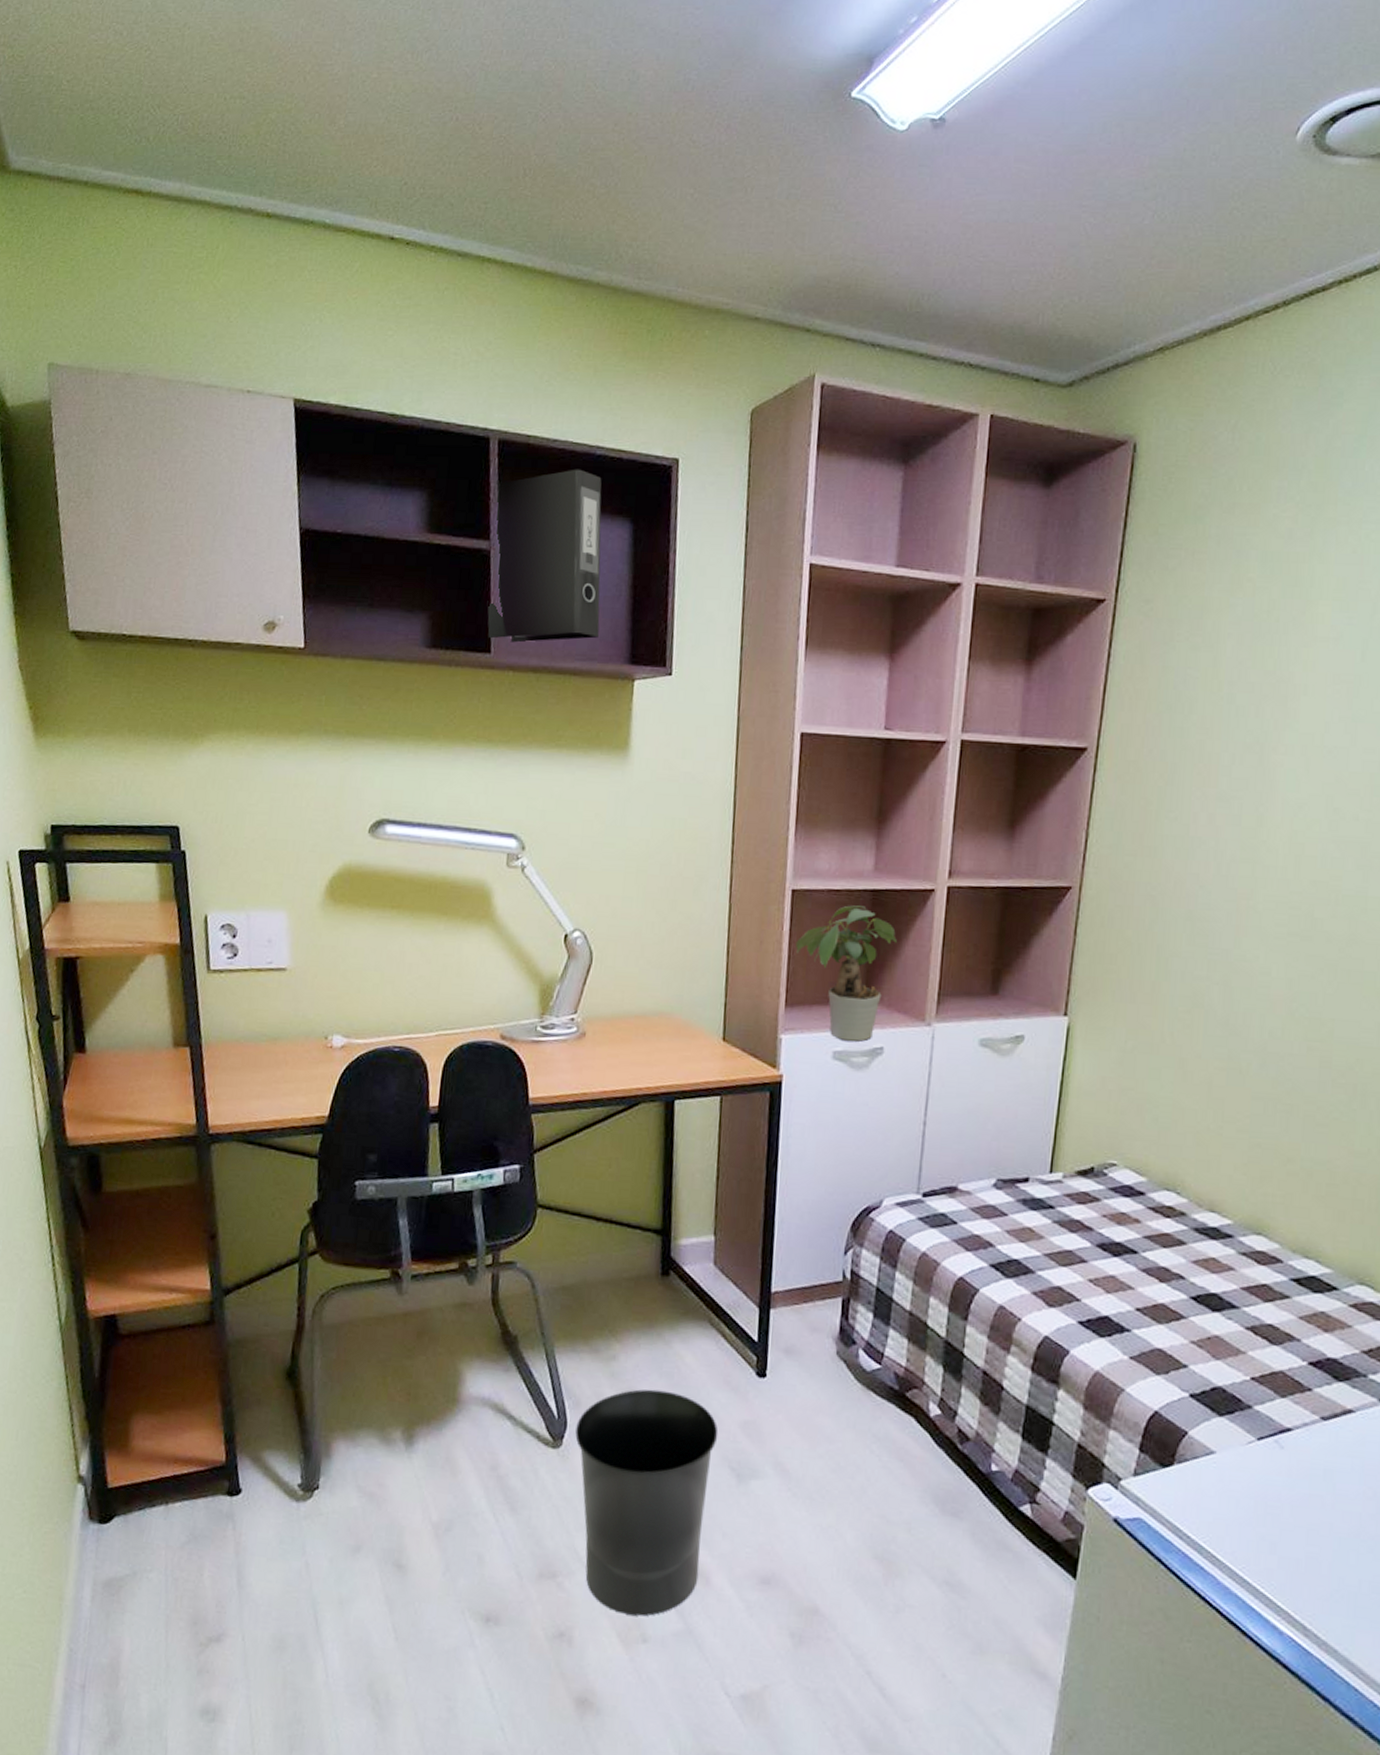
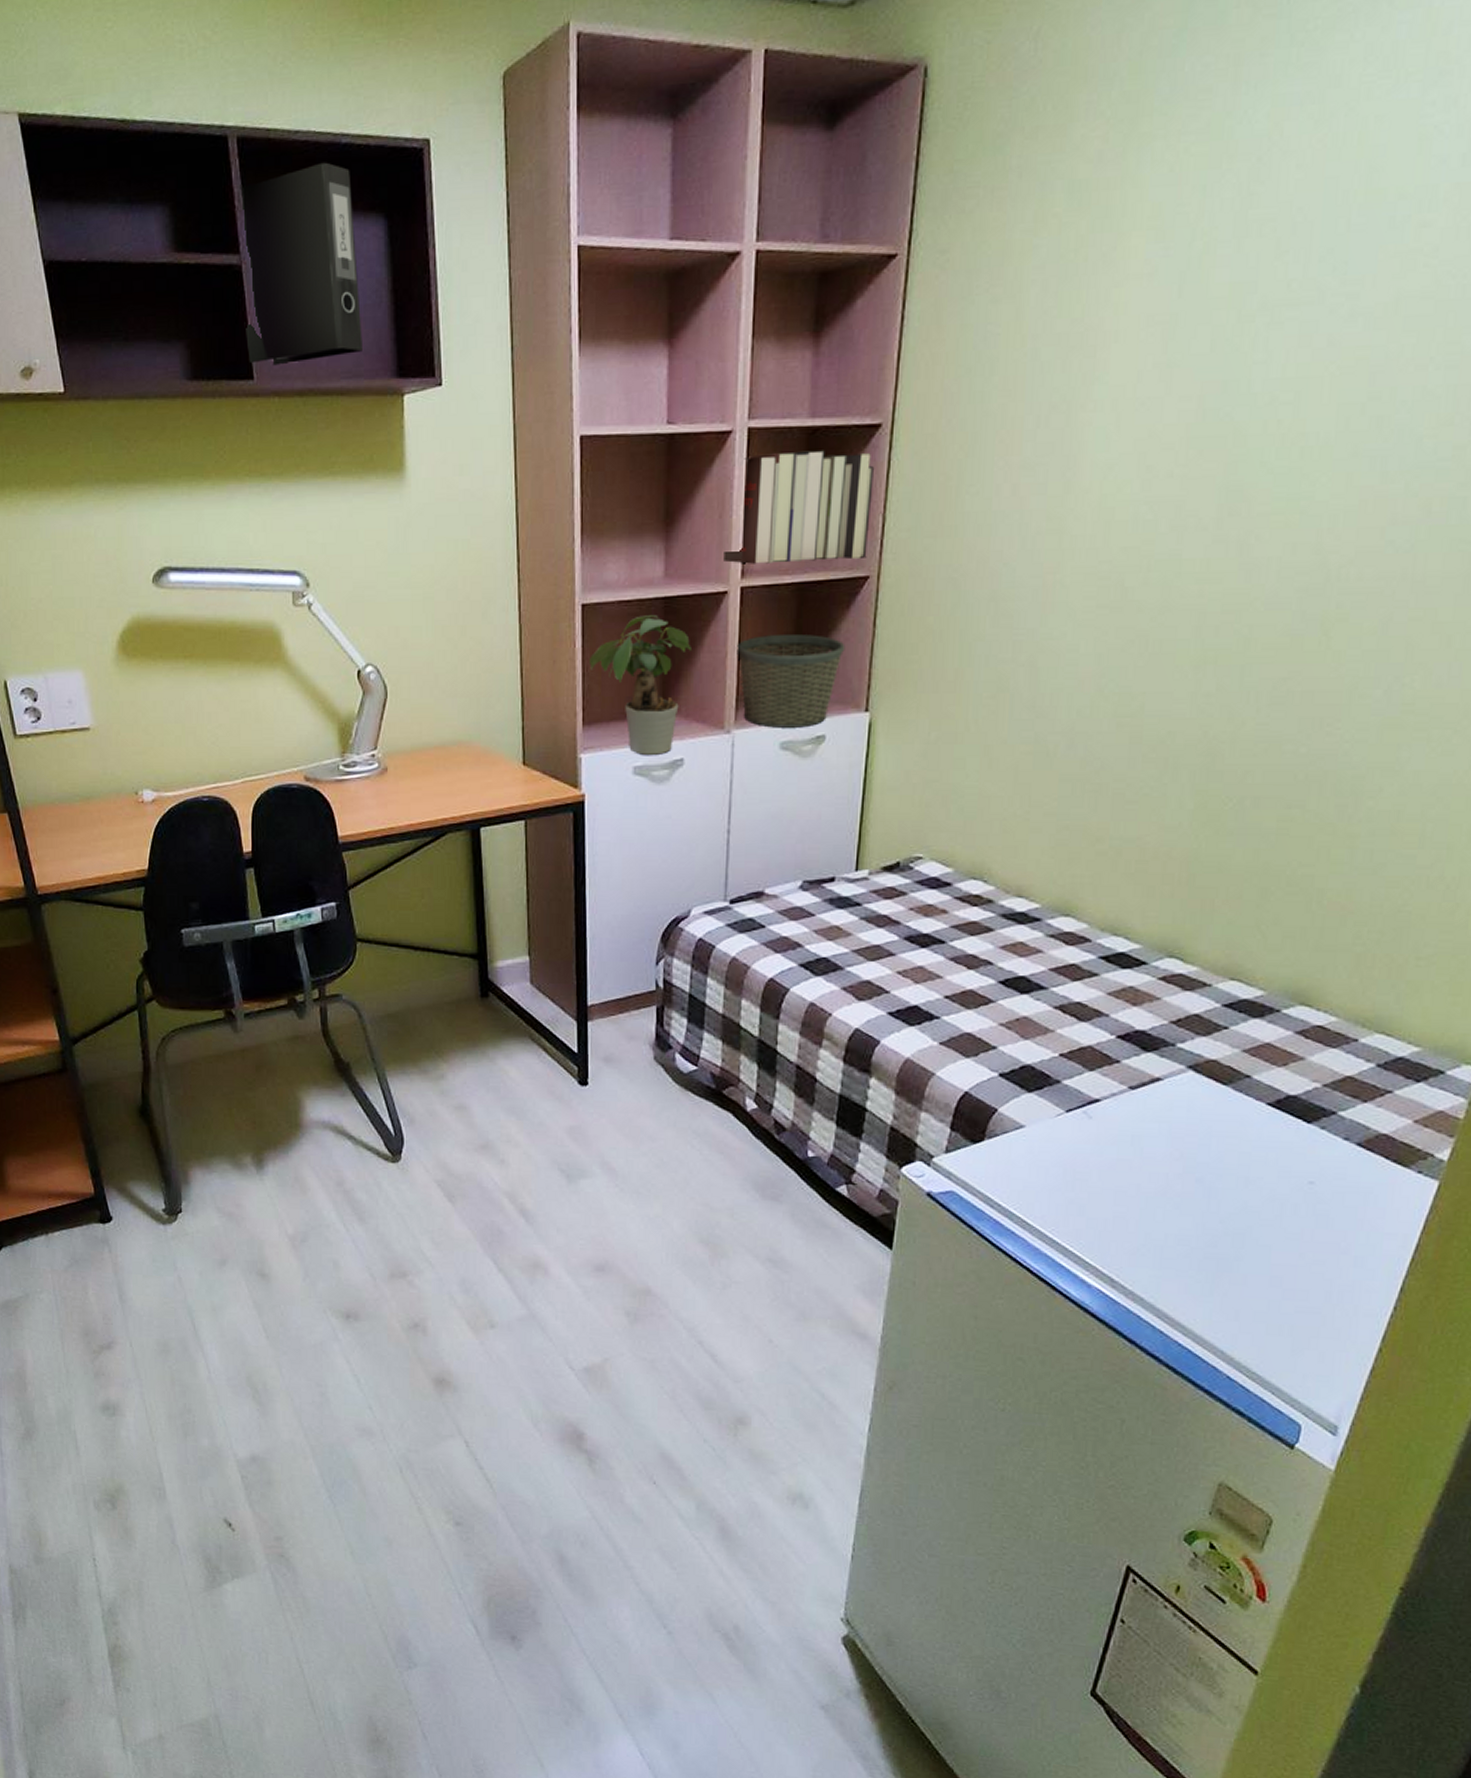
waste bin: present [575,1389,719,1616] -> none [413,1103,546,1305]
books: none [932,765,1079,870] -> present [723,450,874,564]
basket: none [941,934,1047,1027] -> present [737,633,845,728]

